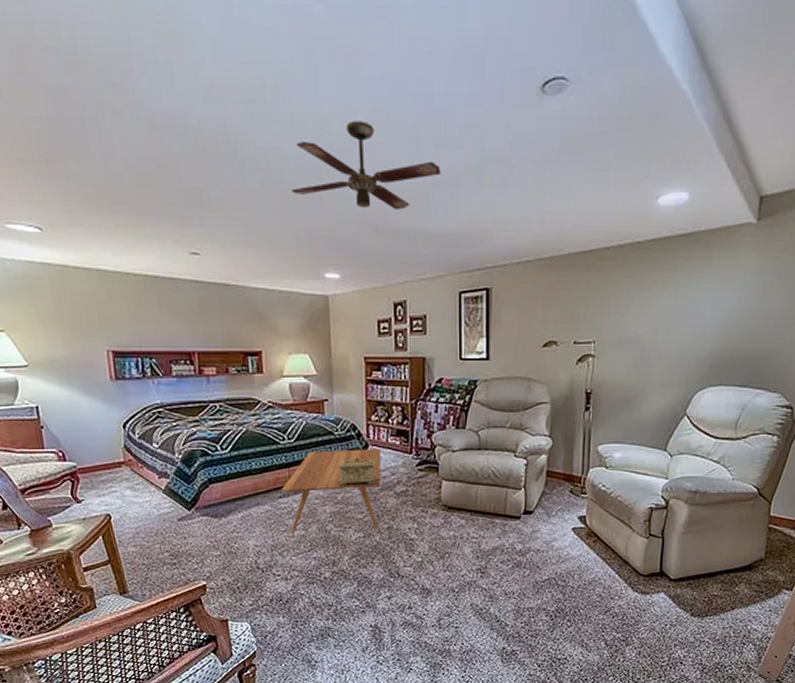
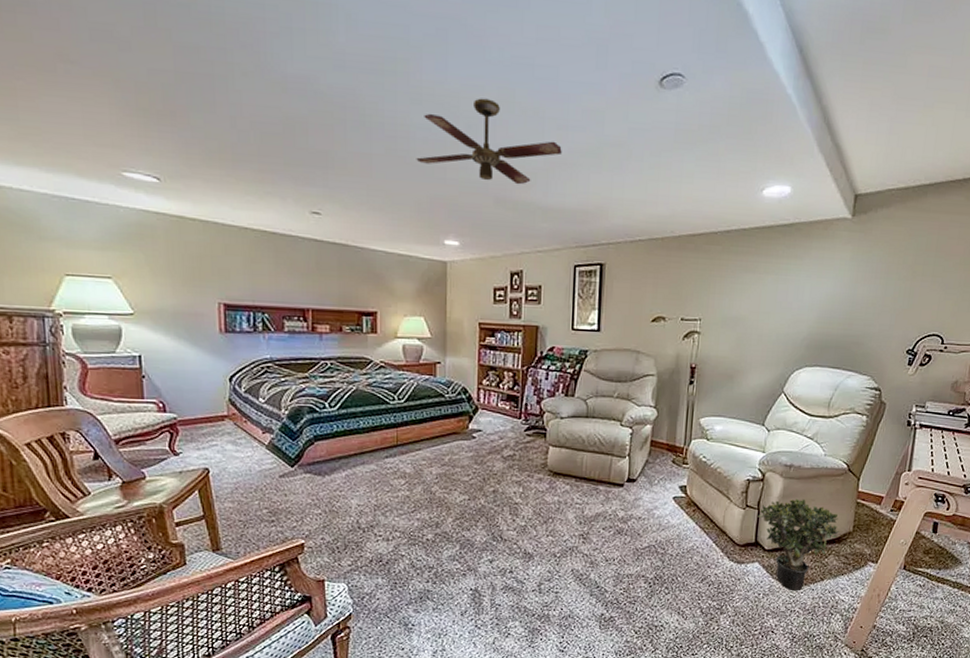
coffee table: present [281,449,382,534] -> none [388,412,491,495]
decorative box: present [338,457,377,486] -> none [446,420,485,448]
potted plant: none [662,525,751,621] -> present [758,498,840,591]

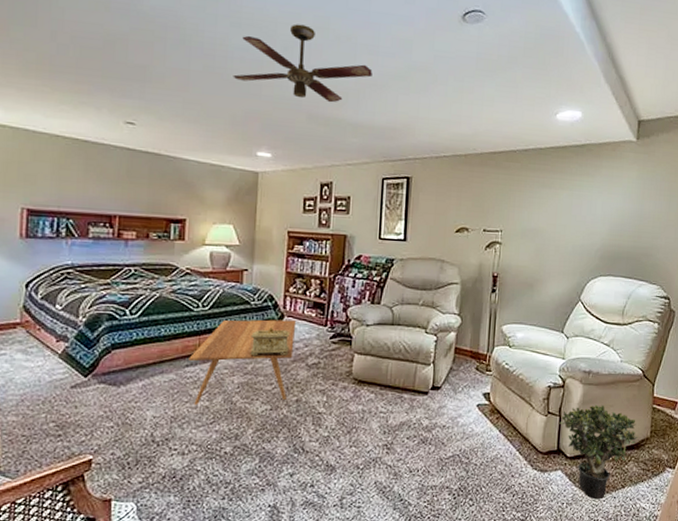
coffee table: none [388,412,491,495] -> present [188,319,297,405]
decorative box: none [446,420,485,448] -> present [250,328,290,356]

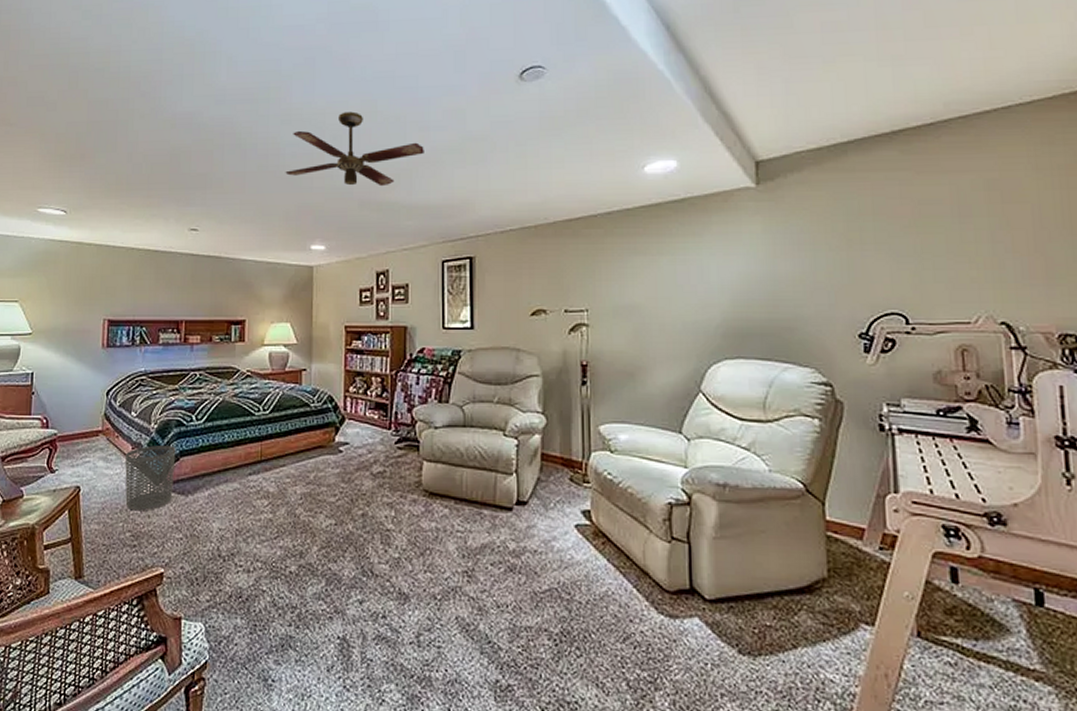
waste bin: none [48,338,107,402] -> present [125,445,176,511]
coffee table: present [188,319,297,405] -> none [251,423,358,518]
decorative box: present [250,328,290,356] -> none [312,432,352,464]
potted plant: present [559,405,638,500] -> none [689,529,810,663]

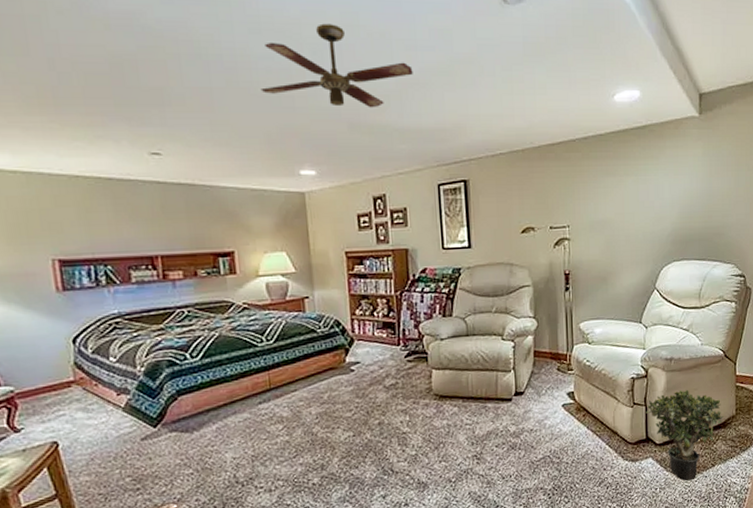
waste bin: present [125,445,176,511] -> none [110,386,175,456]
potted plant: none [689,529,810,663] -> present [646,389,724,481]

